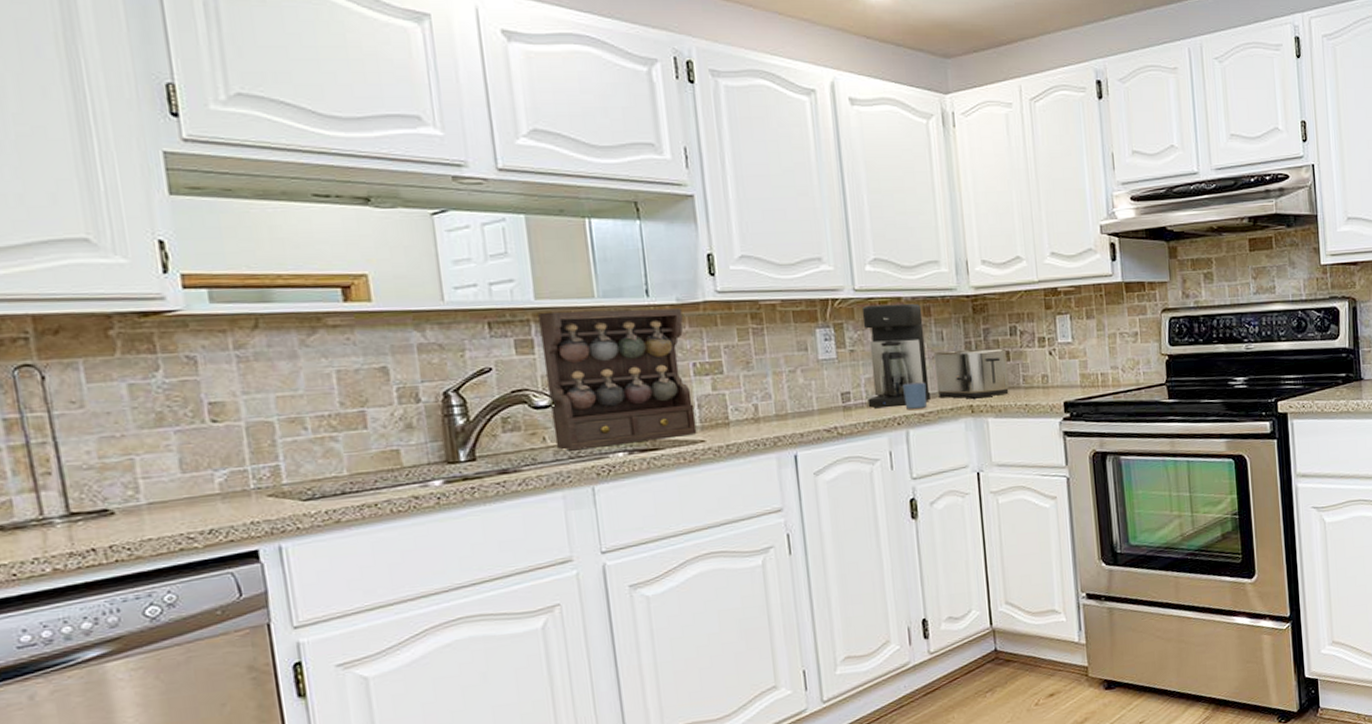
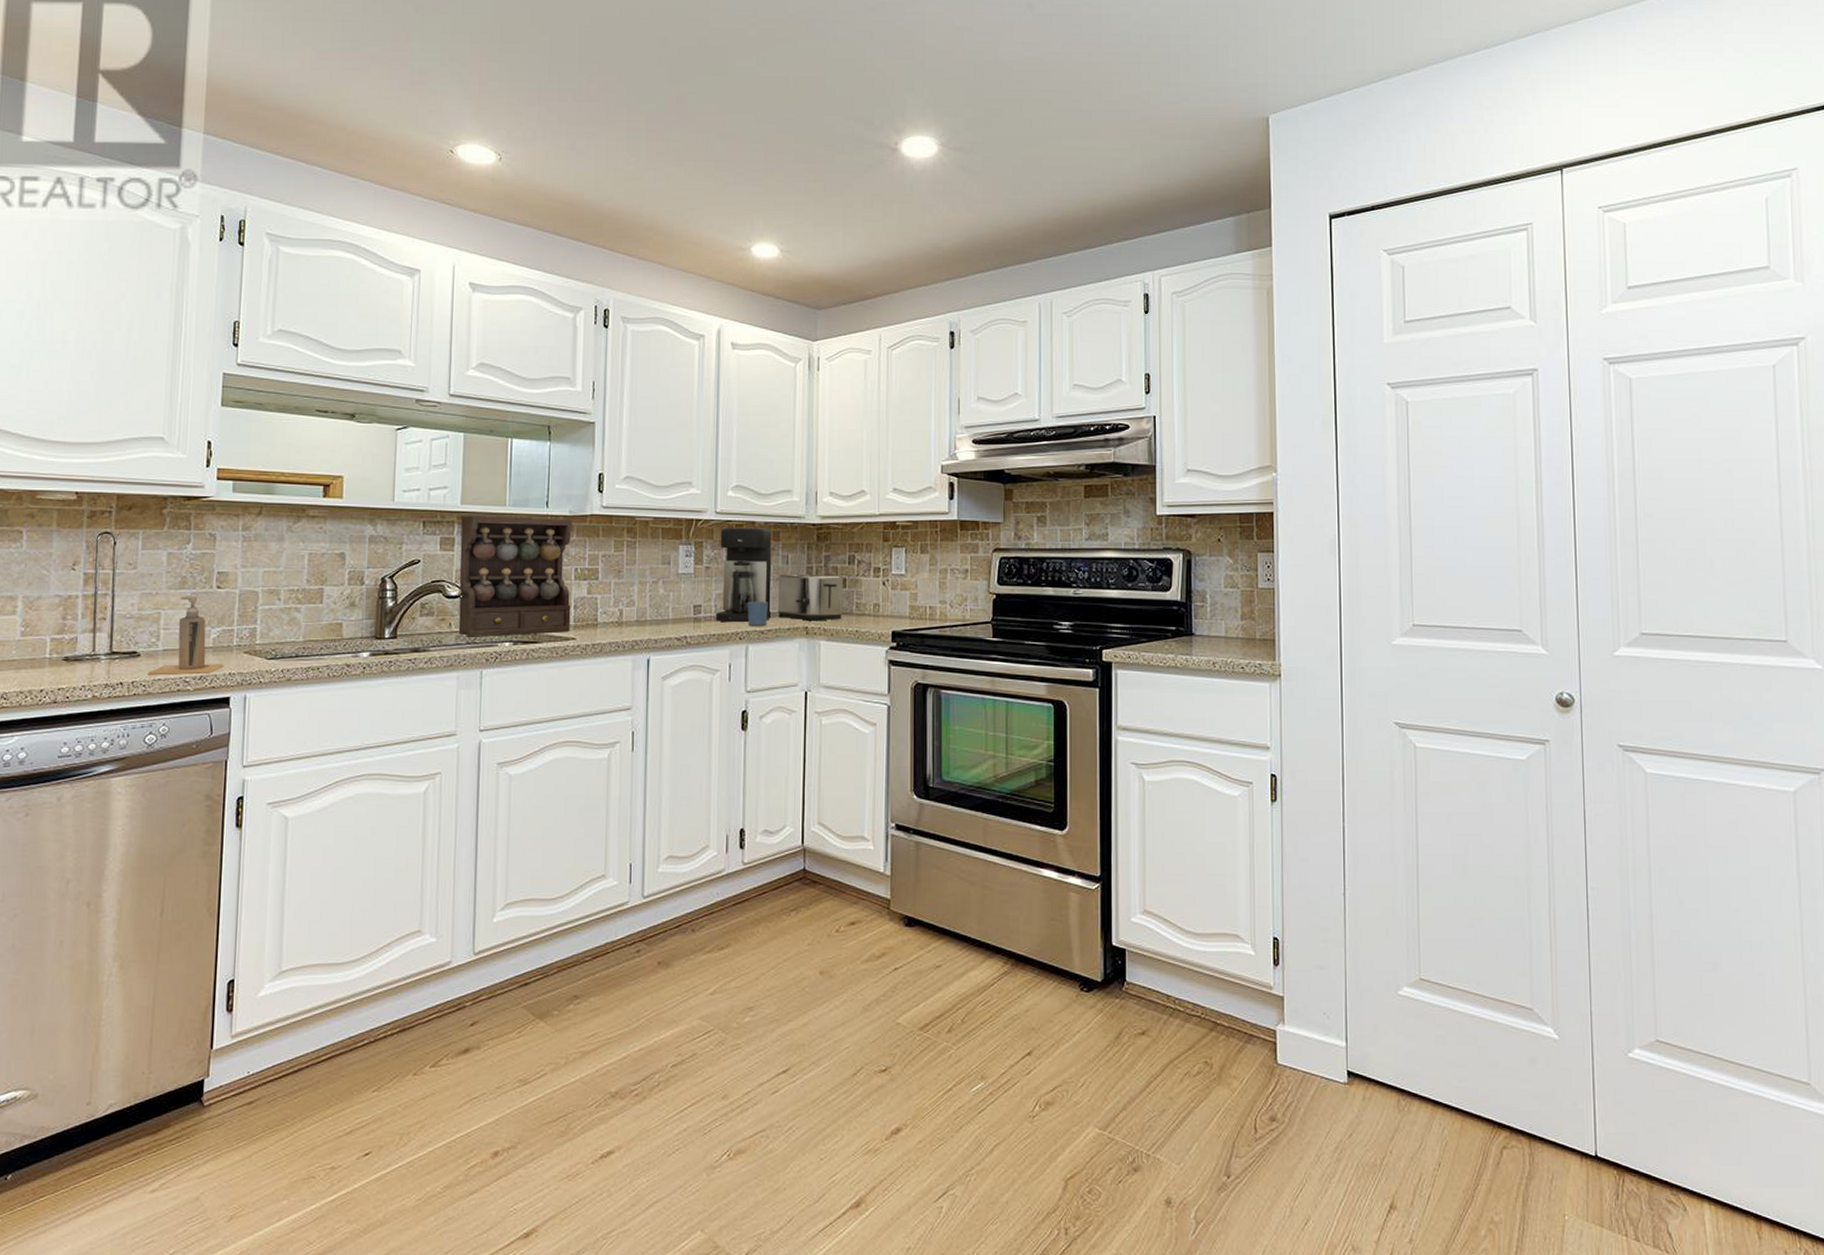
soap dispenser: none [130,434,242,537] -> present [147,596,224,676]

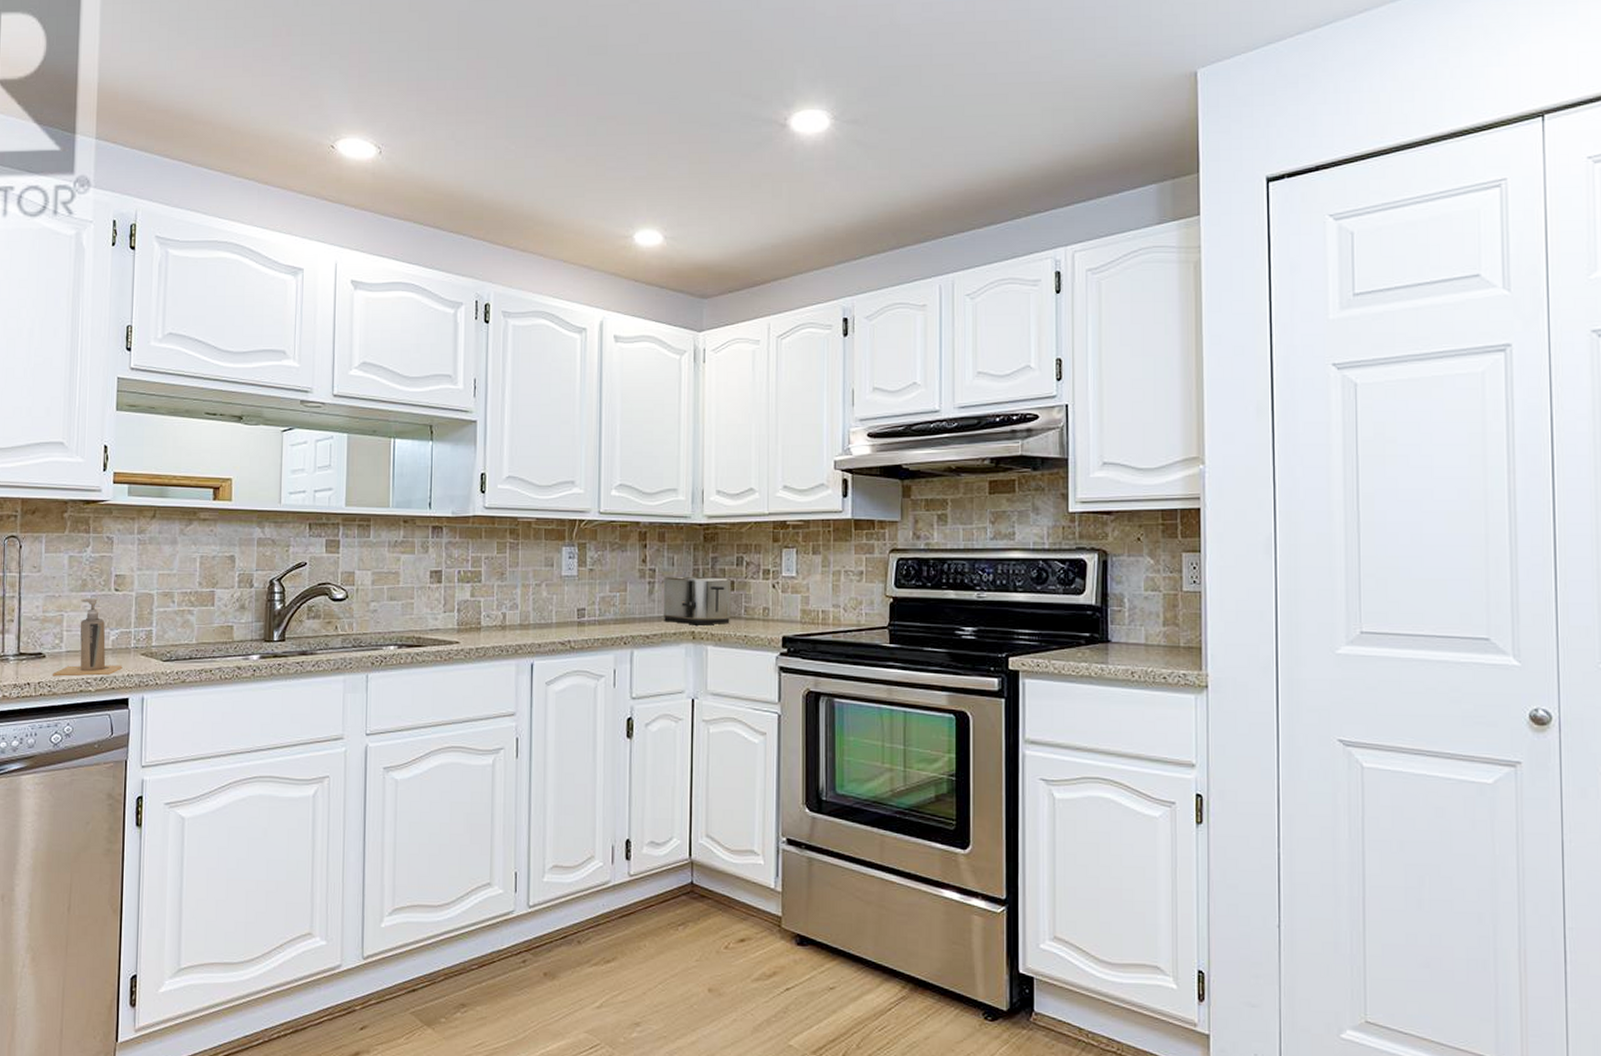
spice rack: present [458,516,573,637] -> none [344,517,455,640]
coffee maker: present [715,527,772,623] -> none [600,528,657,627]
mug: present [747,601,768,627] -> none [632,605,654,631]

